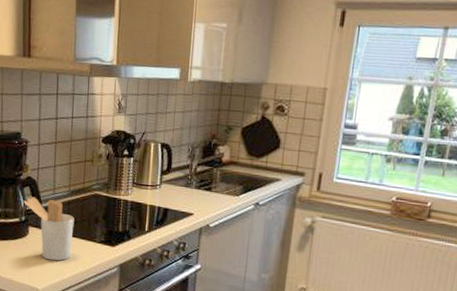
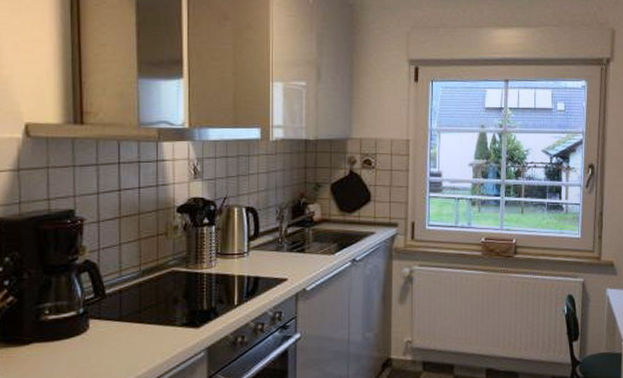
utensil holder: present [24,197,75,261] -> none [81,283,148,356]

